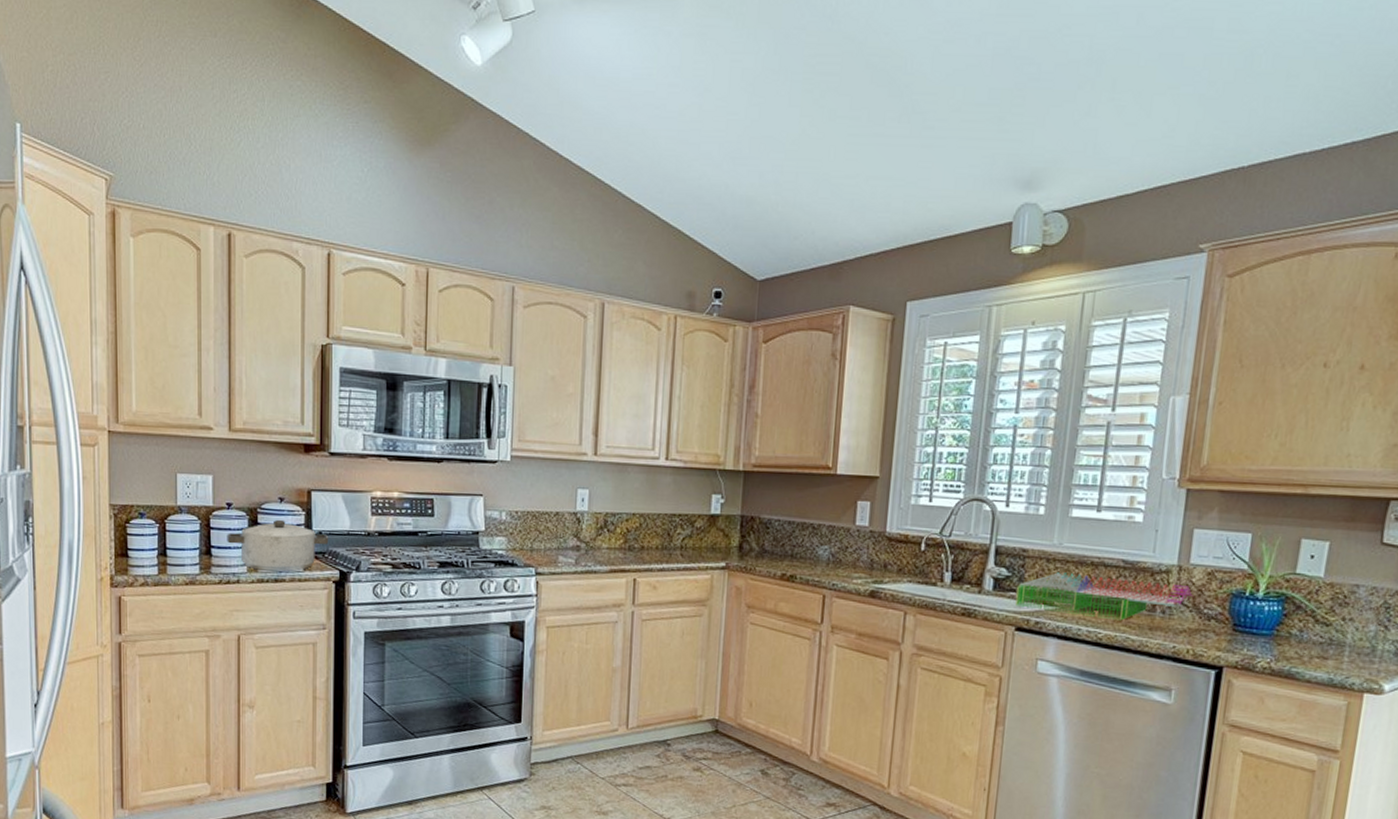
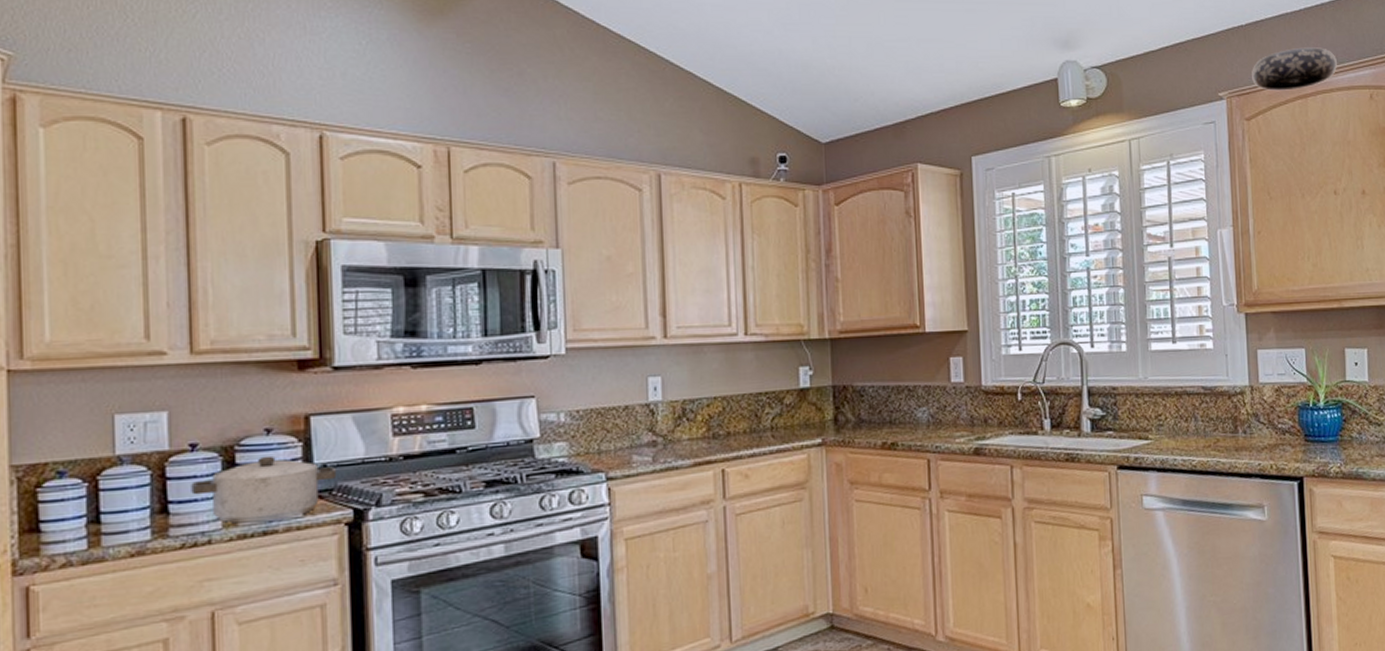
dish rack: present [1015,572,1193,621] -> none [1113,404,1267,446]
decorative bowl: none [1244,194,1359,245] -> present [1252,47,1337,91]

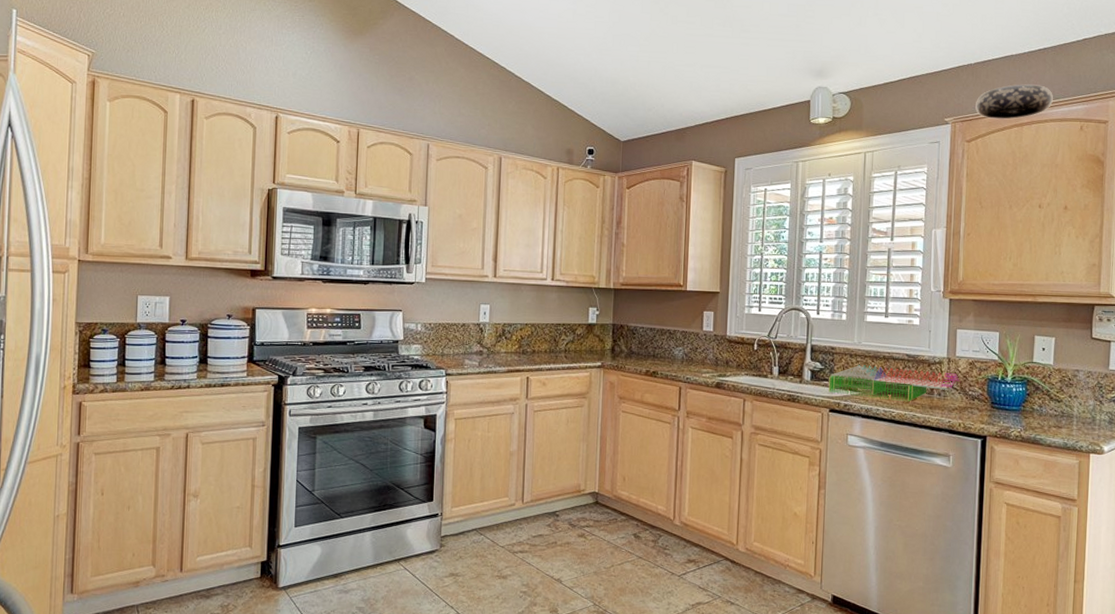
cooking pot: present [191,455,337,524] -> none [180,333,270,377]
dish rack: none [1113,404,1267,446] -> present [828,365,960,402]

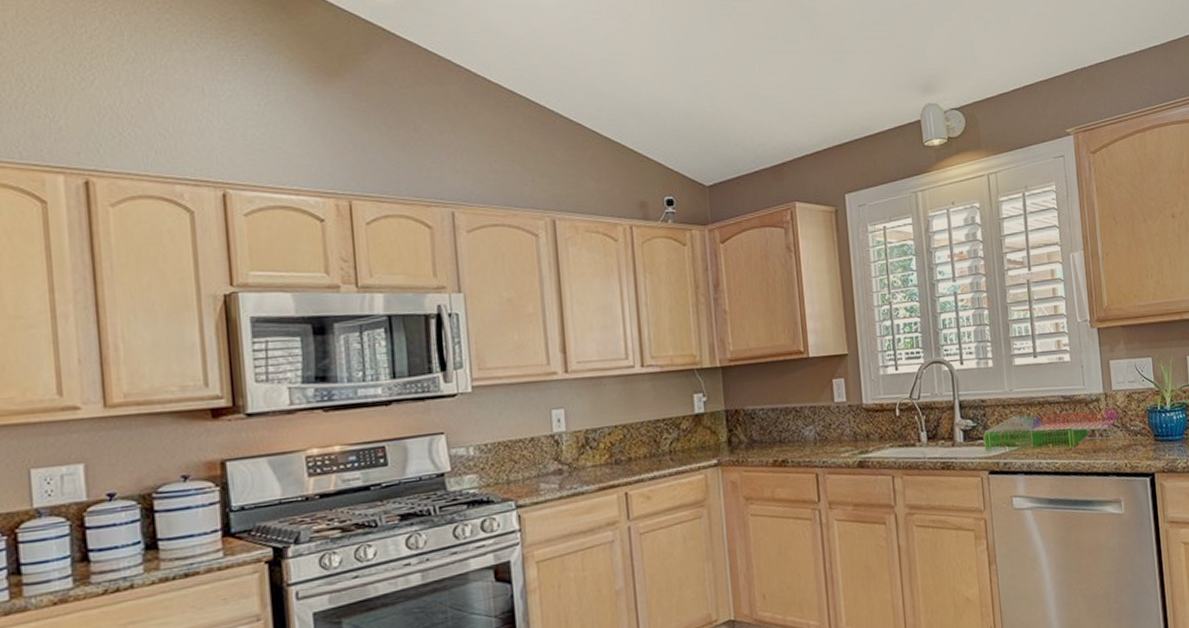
decorative bowl: present [975,84,1053,120] -> none [1095,86,1170,126]

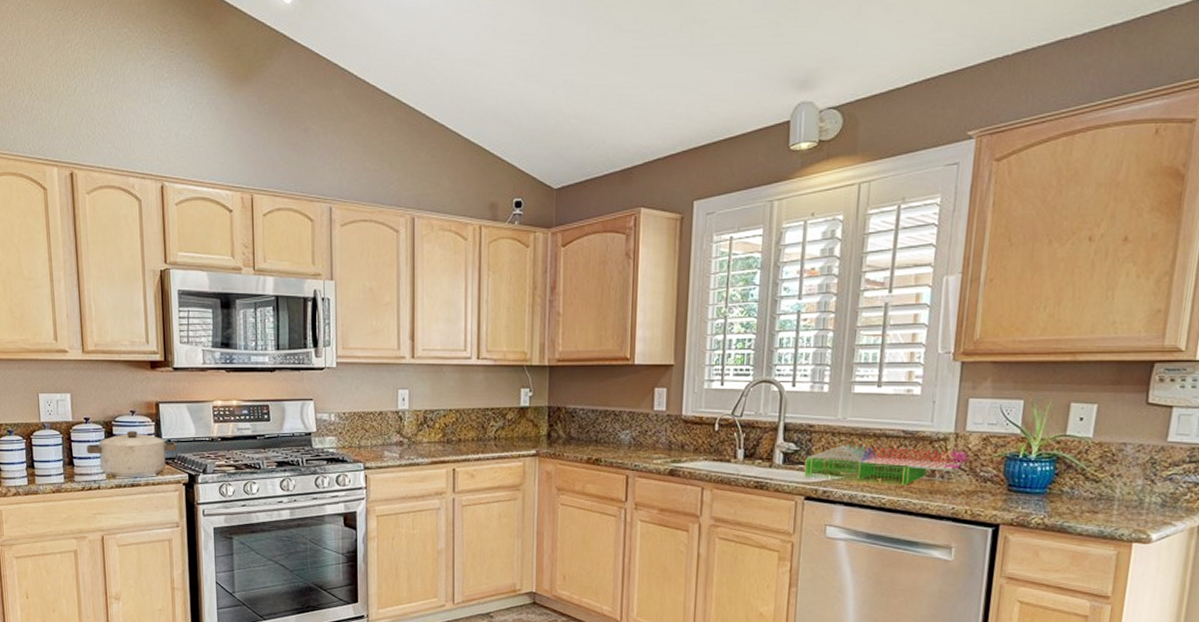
cooking pot: none [110,501,255,568] -> present [86,430,178,477]

